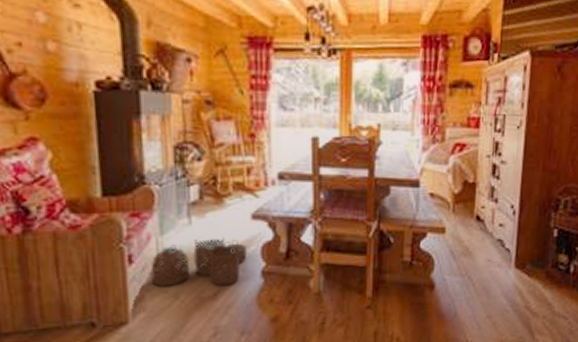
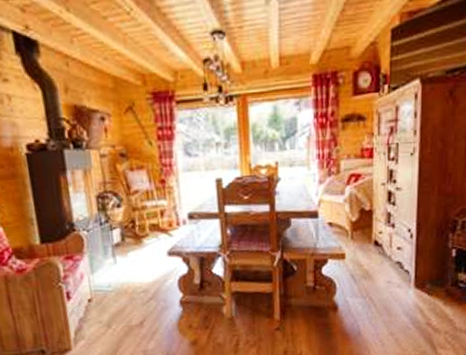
woven basket: present [150,237,247,287] -> none [85,273,166,318]

